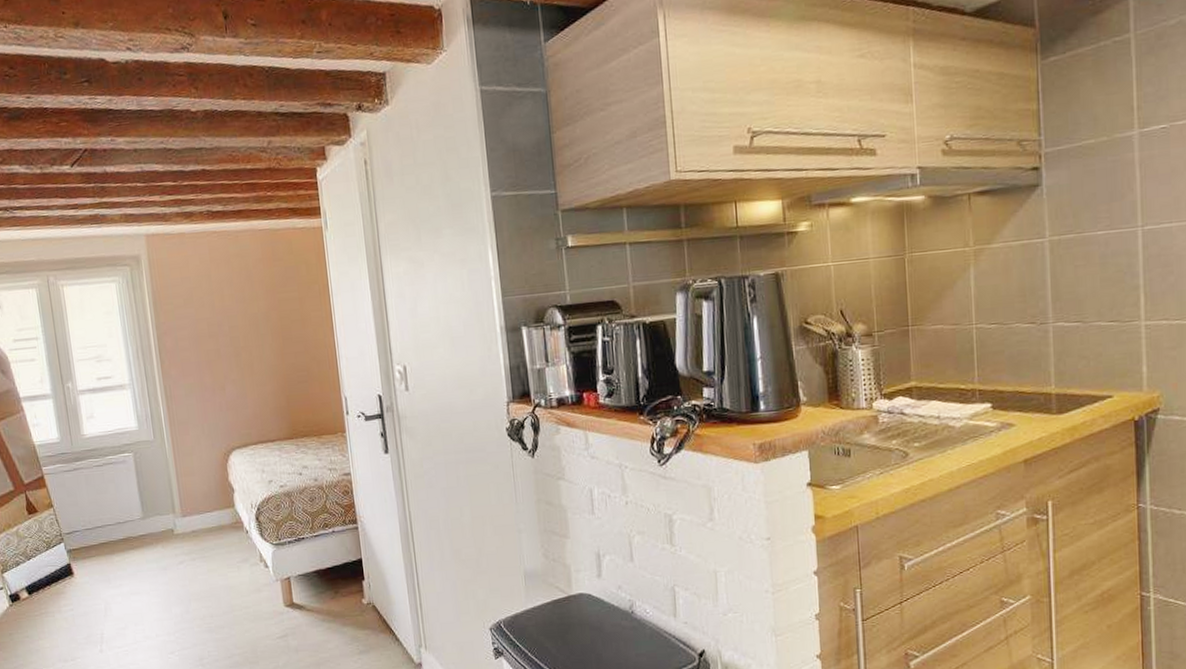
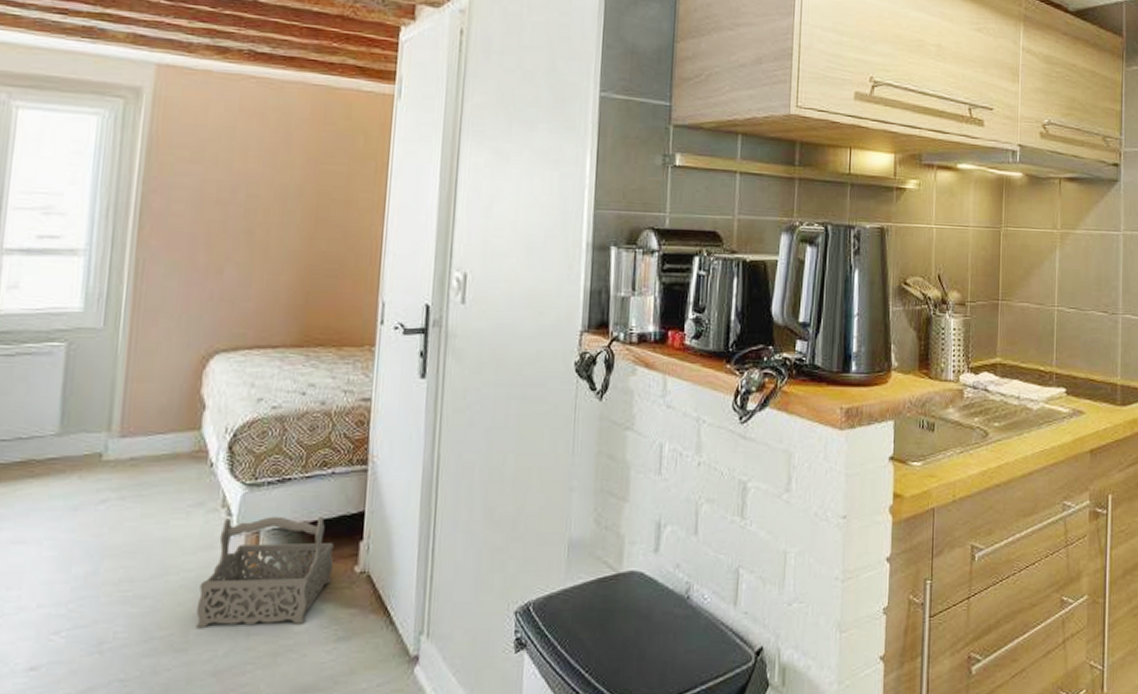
decorative basket: none [257,563,348,647] -> present [196,516,334,628]

